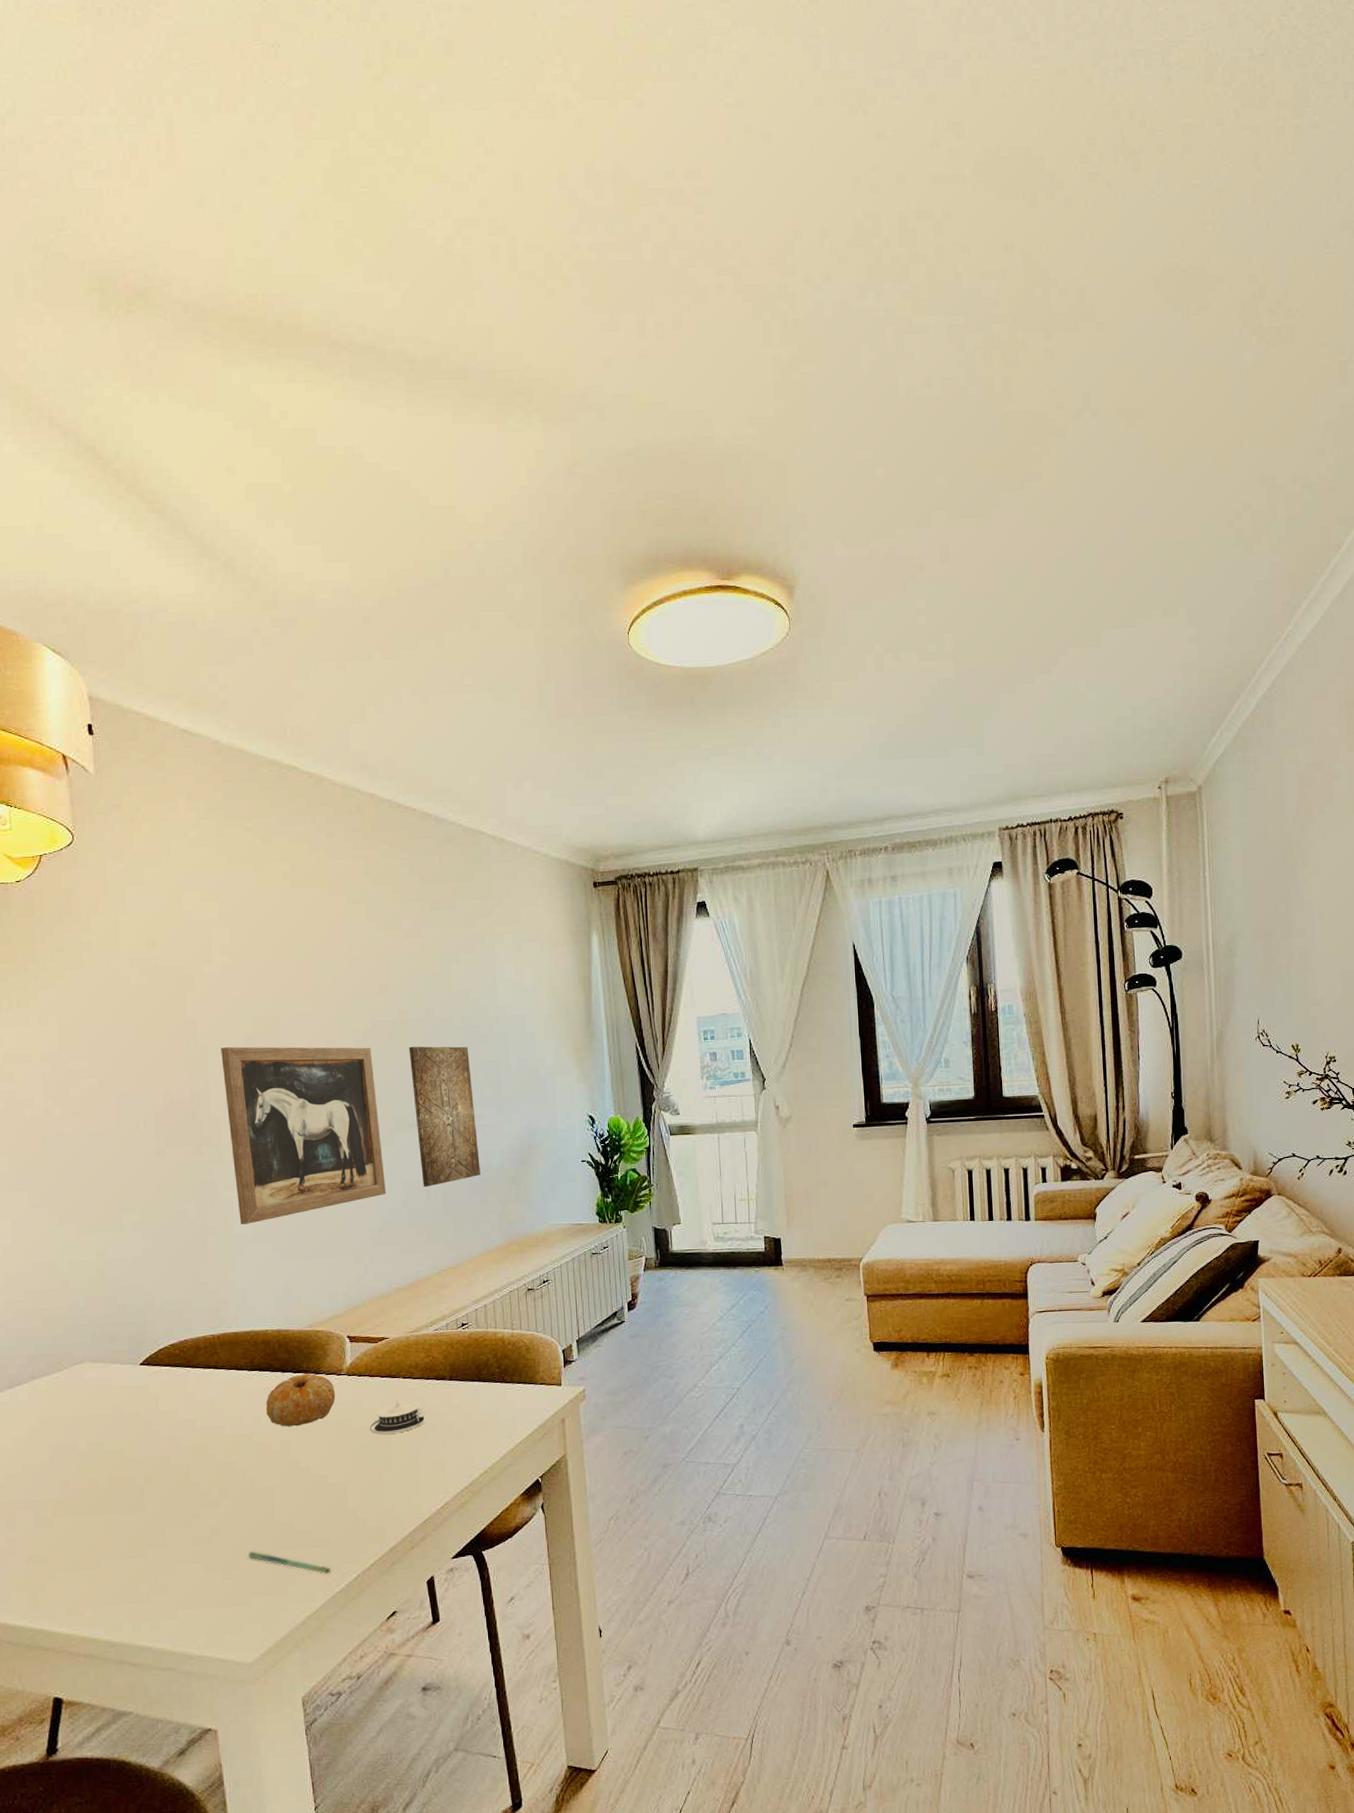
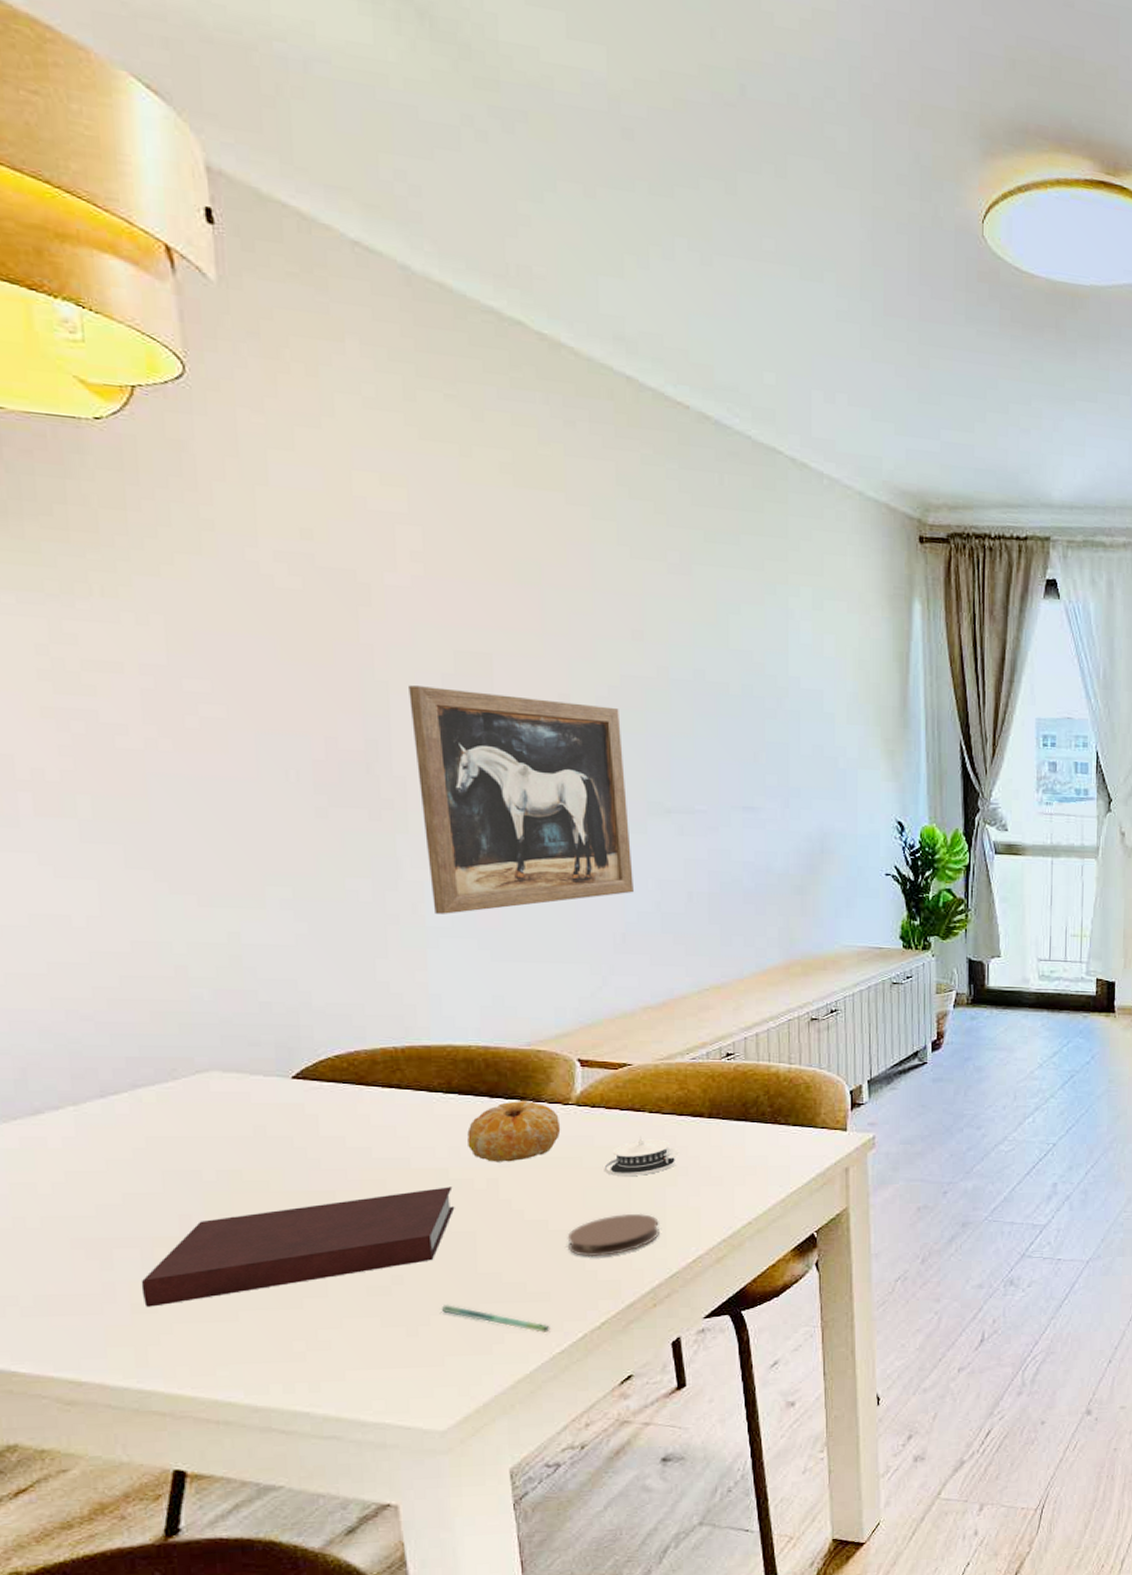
notebook: none [34,1449,258,1558] -> present [141,1187,455,1307]
coaster: none [342,1466,414,1506] -> present [567,1213,659,1257]
wall art: present [409,1046,480,1187] -> none [670,713,758,889]

